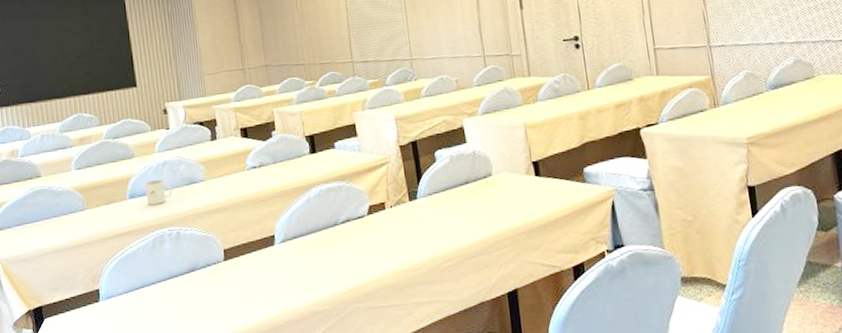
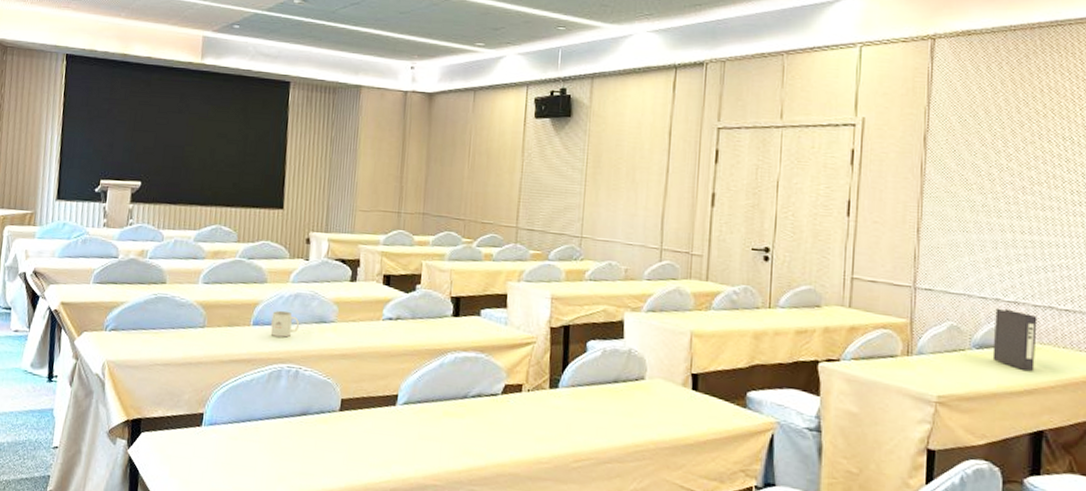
binder: none [781,49,825,101] -> present [992,308,1038,372]

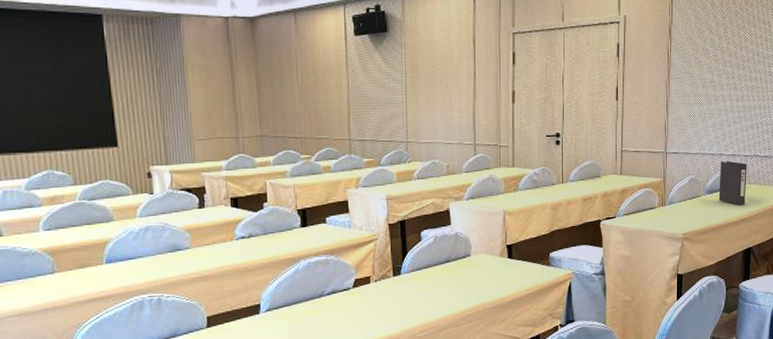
mug: present [270,310,300,338] -> none [124,245,155,271]

